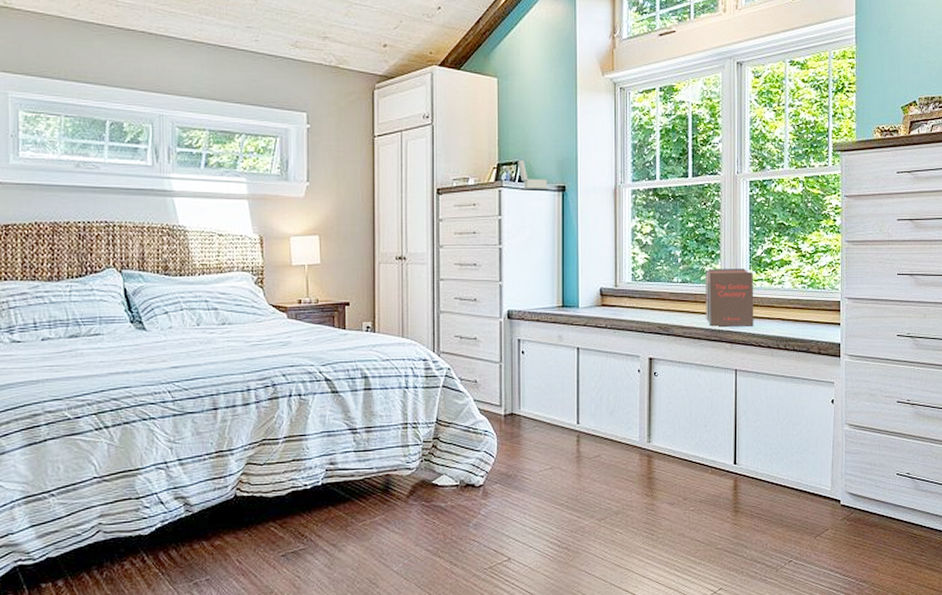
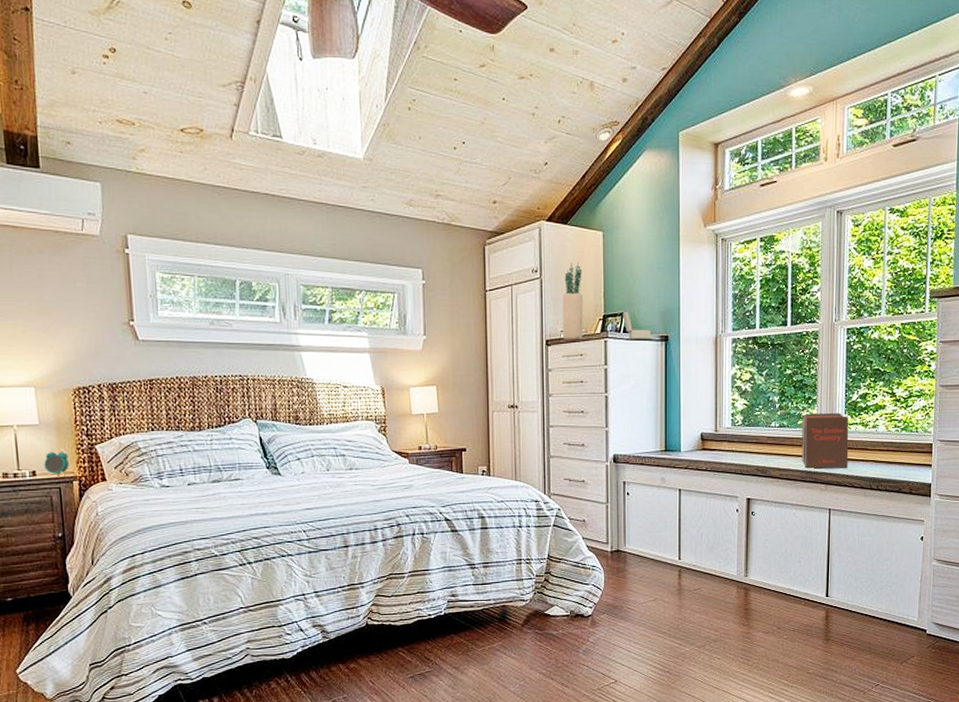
vase: none [454,108,476,190] -> present [562,262,583,341]

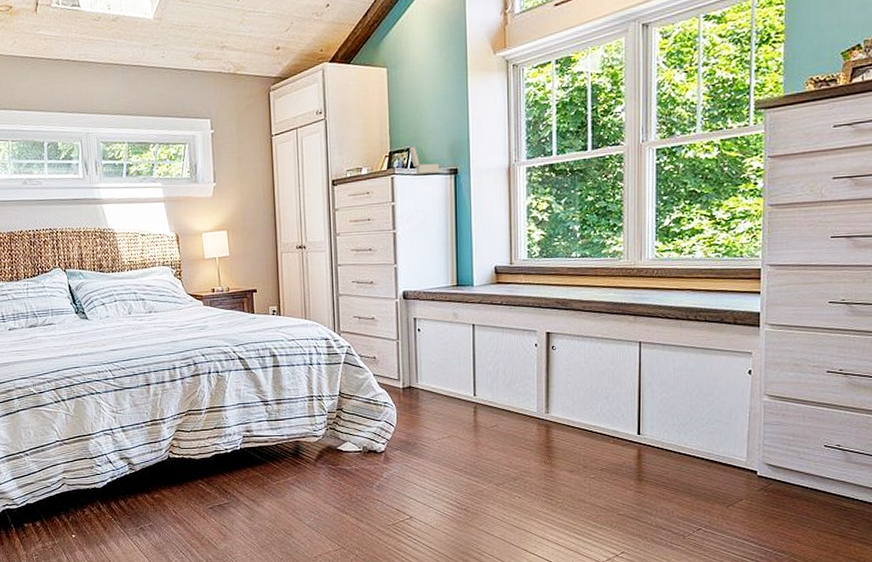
vase: present [562,262,583,341] -> none [347,100,369,180]
books: present [801,413,849,469] -> none [607,240,661,300]

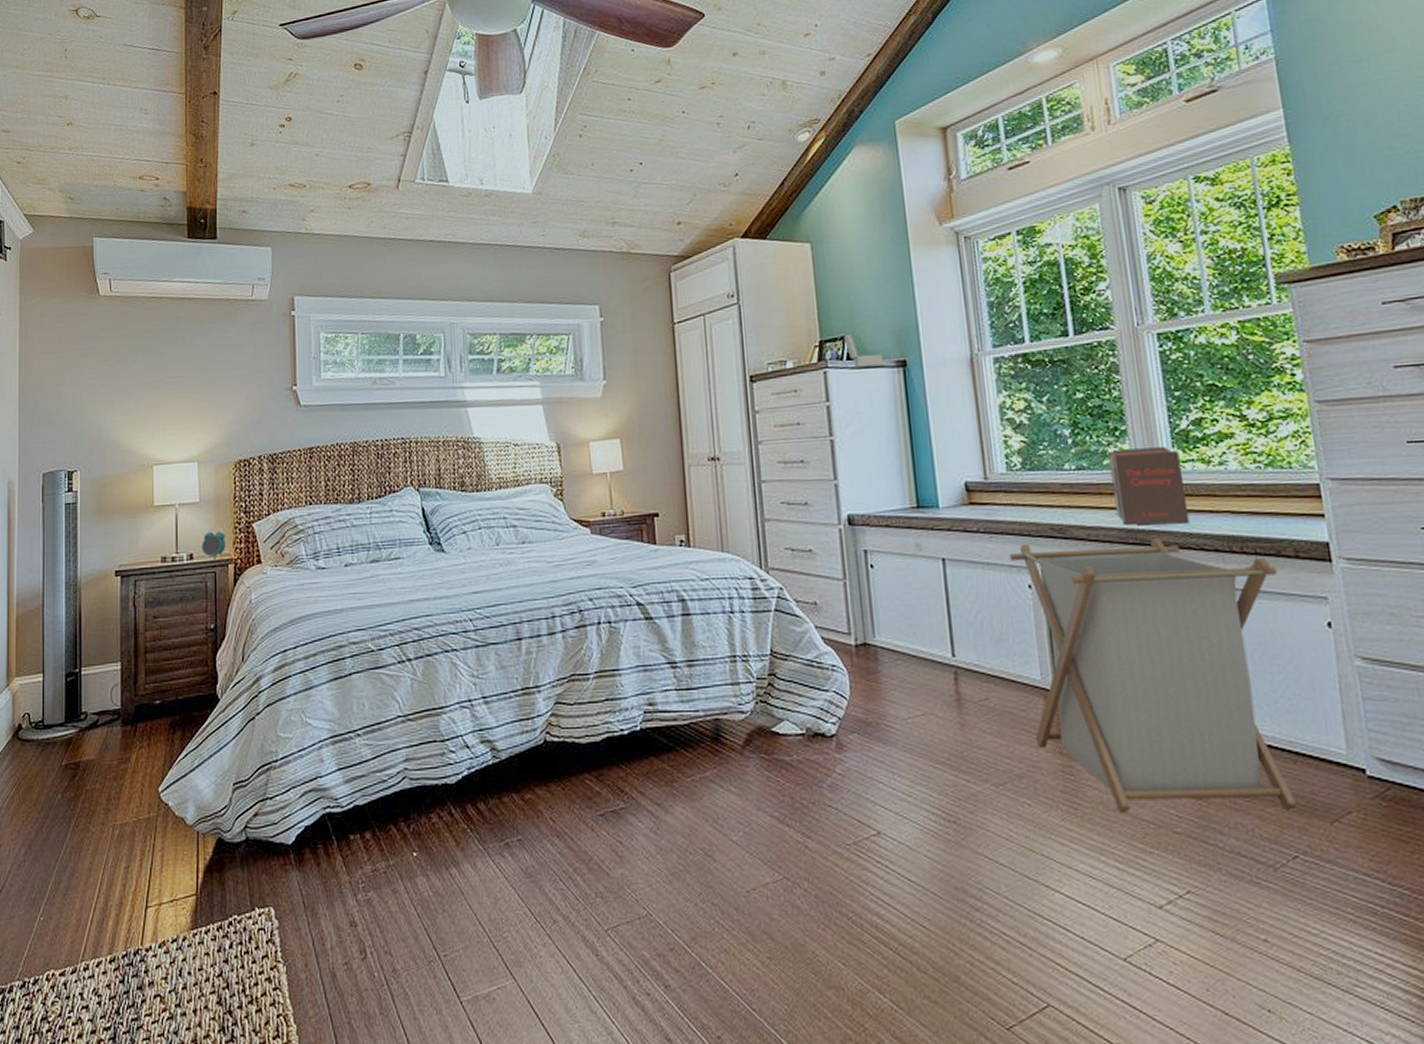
laundry basket: none [523,308,718,501] -> present [1009,537,1296,811]
books: none [607,240,661,300] -> present [1108,447,1190,526]

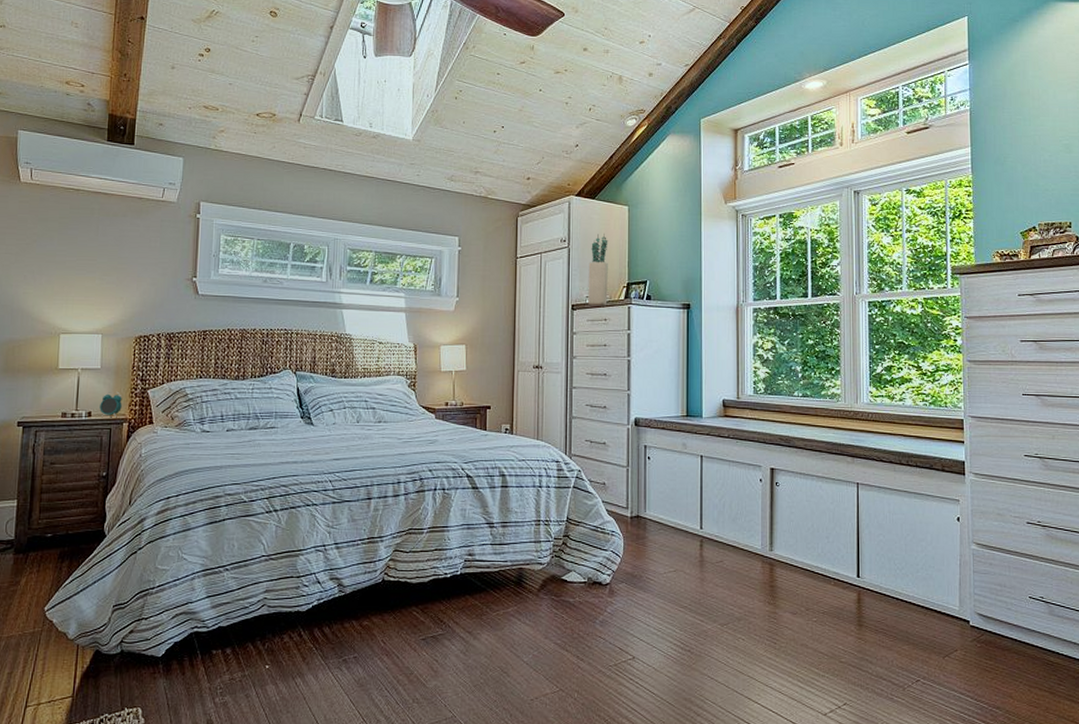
vase: none [766,280,796,376] -> present [588,233,608,307]
jewelry box: present [837,333,891,370] -> none [641,279,679,308]
laundry basket: present [1009,537,1296,811] -> none [749,449,928,647]
books: present [1108,447,1190,526] -> none [826,384,875,441]

